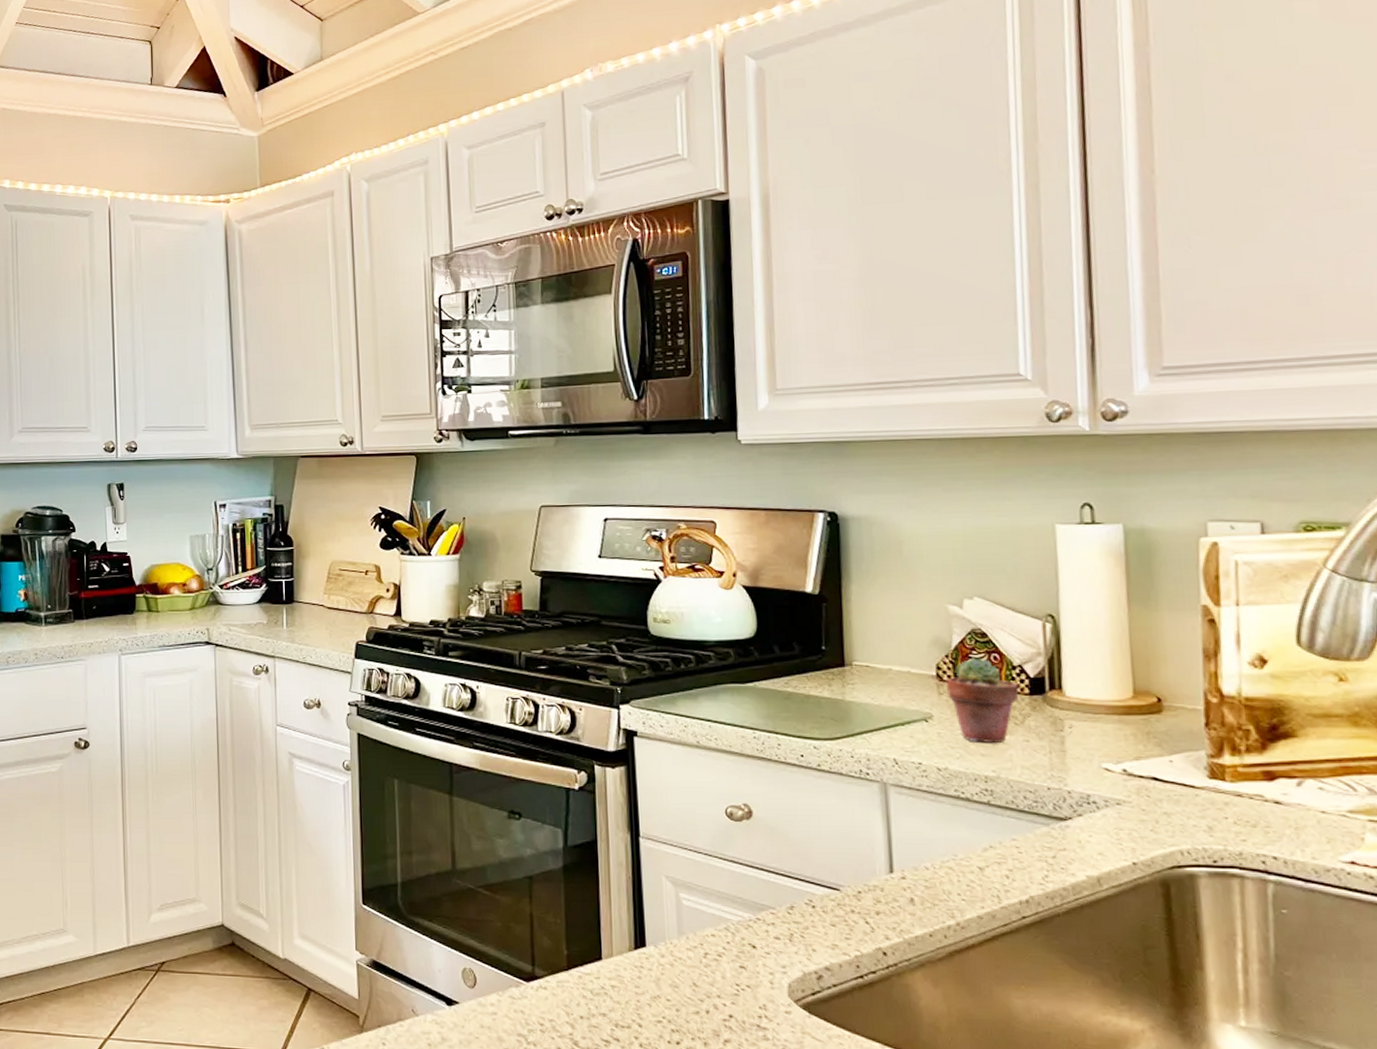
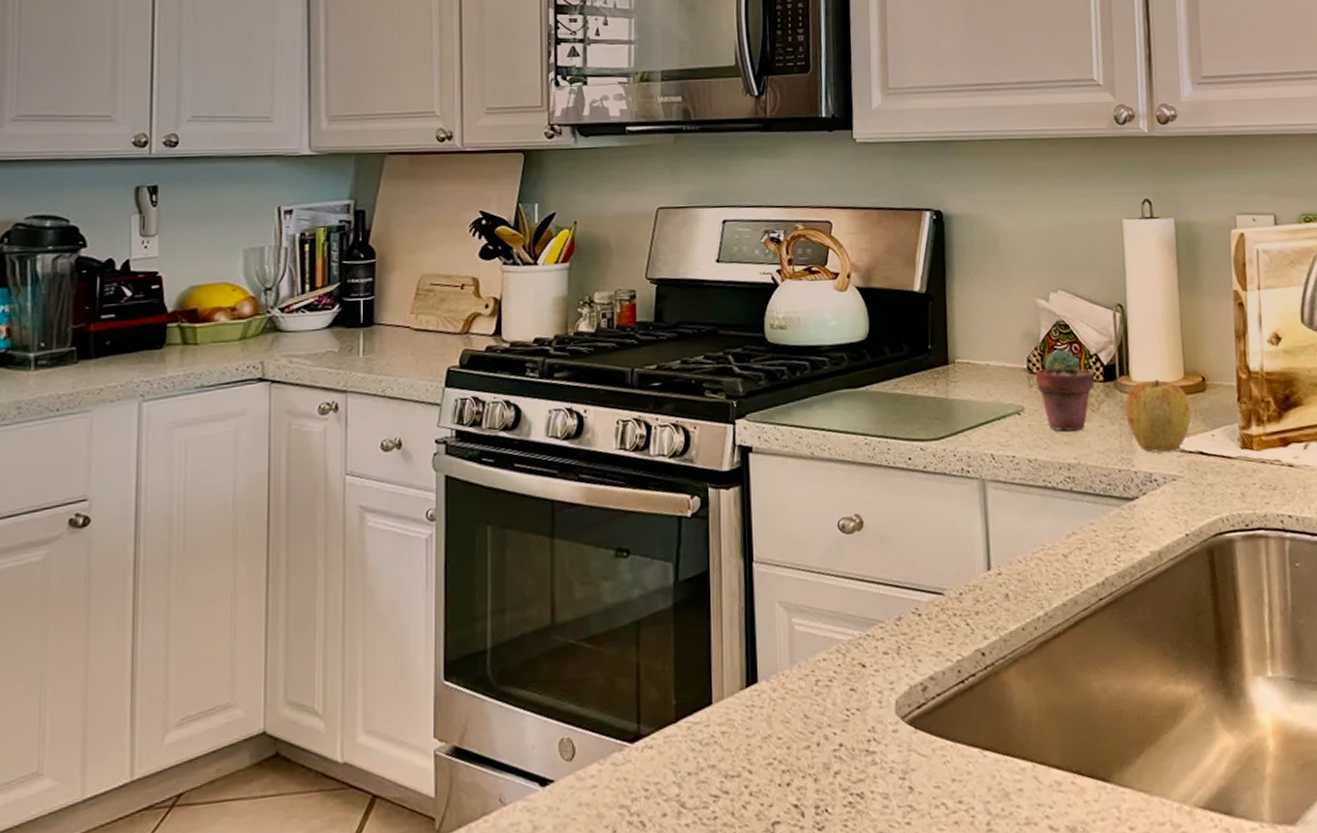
apple: none [1057,696,1143,775] -> present [1125,379,1192,453]

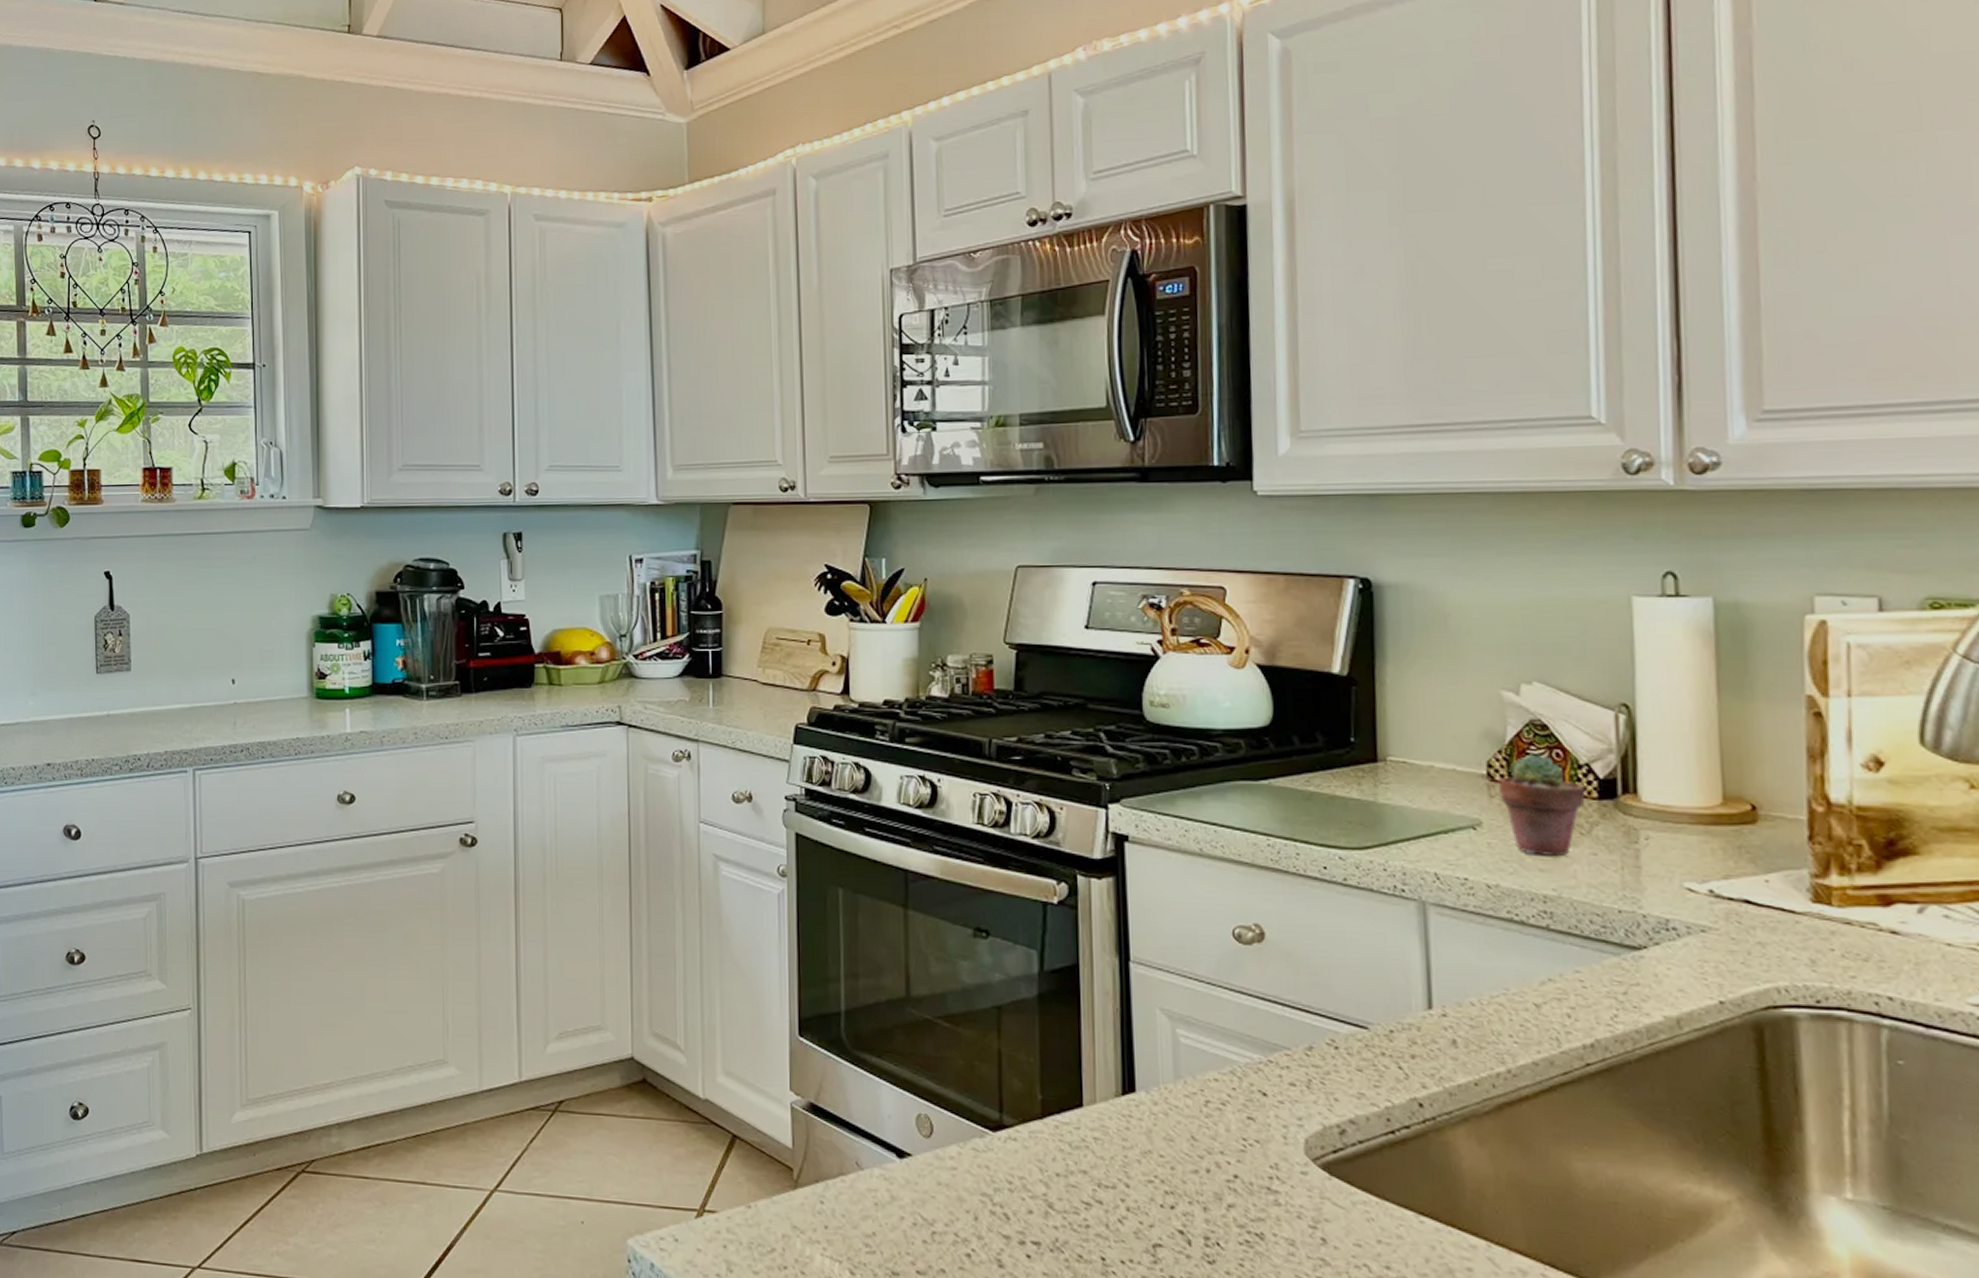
apple: present [1125,379,1192,453] -> none [1631,802,1733,896]

